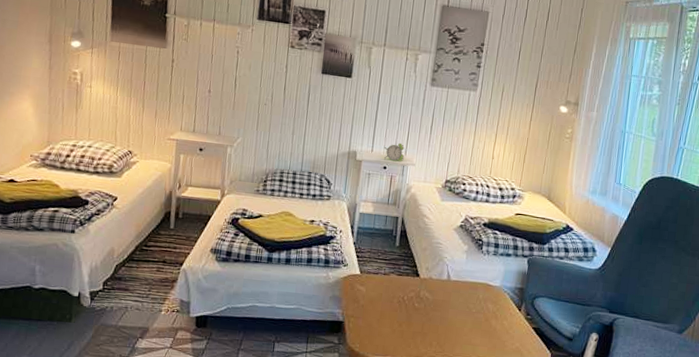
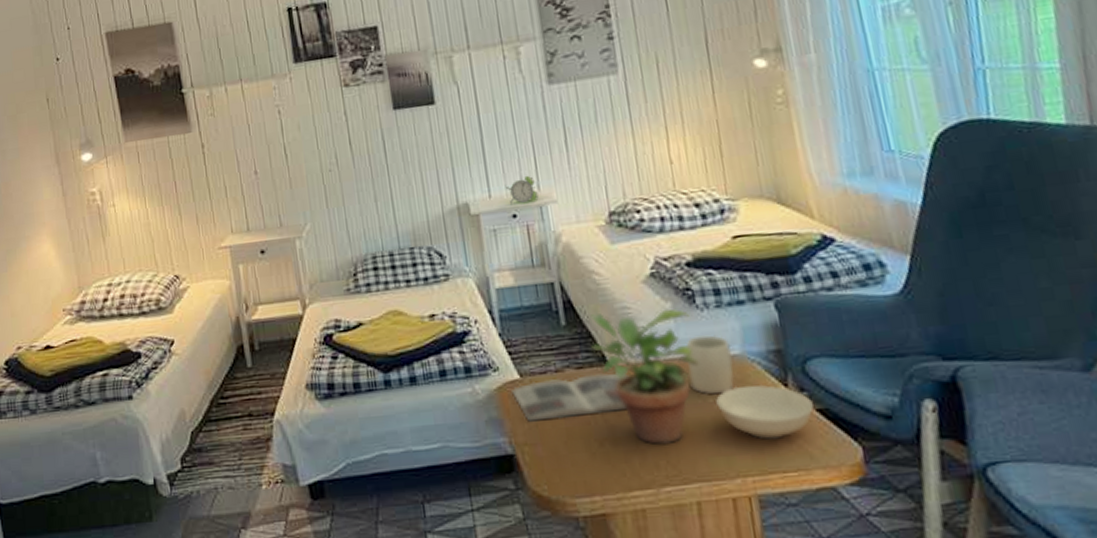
magazine: none [352,278,429,308] -> present [512,371,628,422]
potted plant: none [411,243,478,332] -> present [590,308,699,445]
mug: none [464,270,495,308] -> present [685,334,735,395]
bowl: none [477,305,532,341] -> present [716,384,814,440]

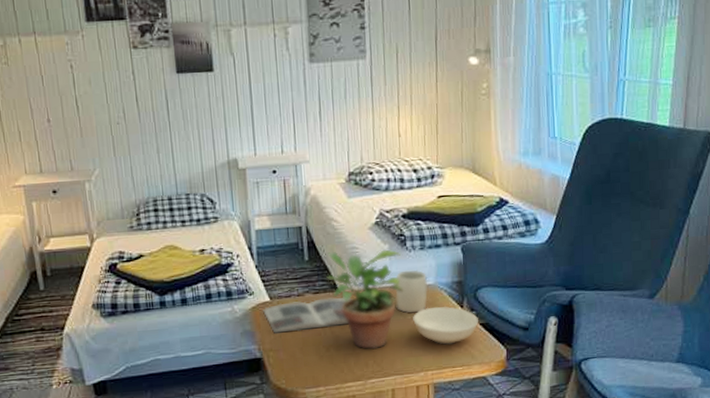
alarm clock: present [504,175,539,206] -> none [268,138,295,163]

